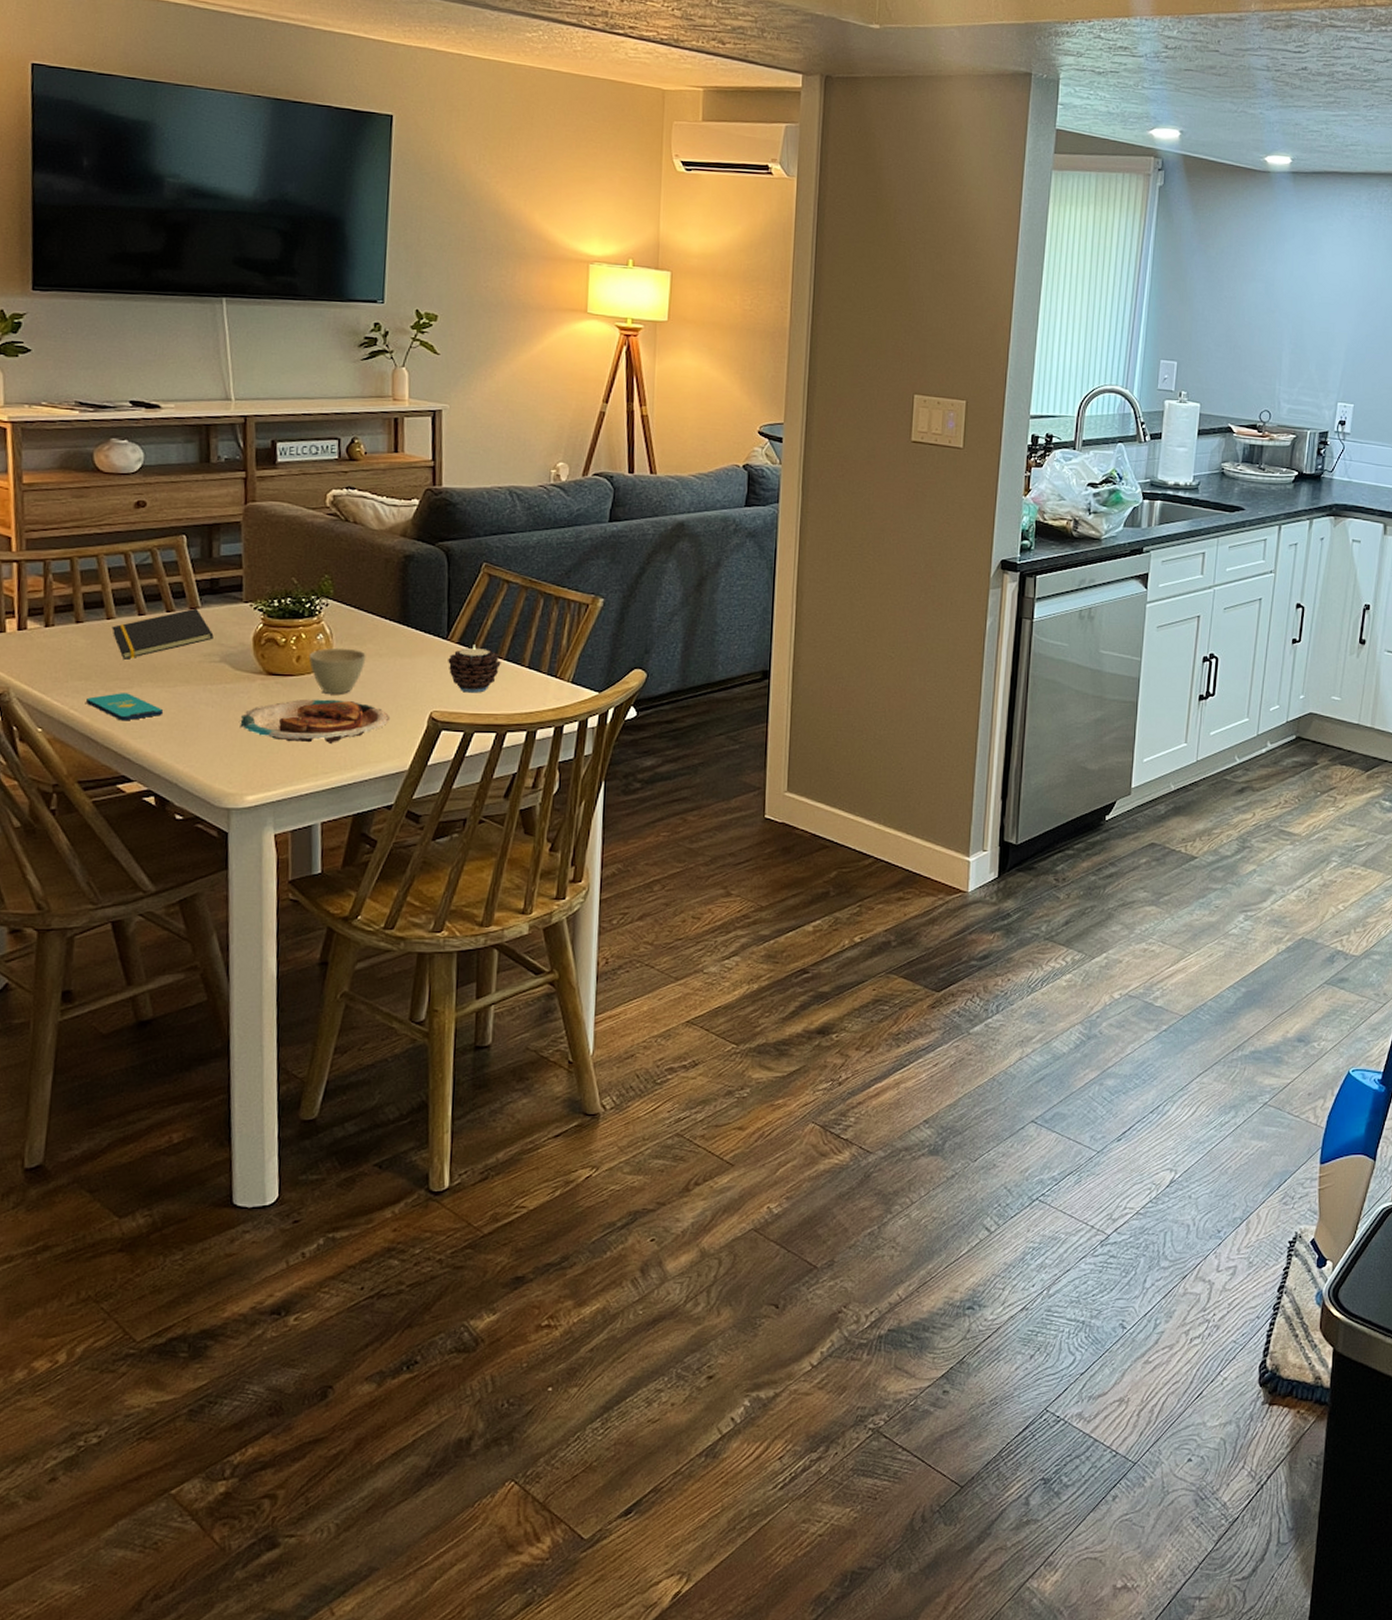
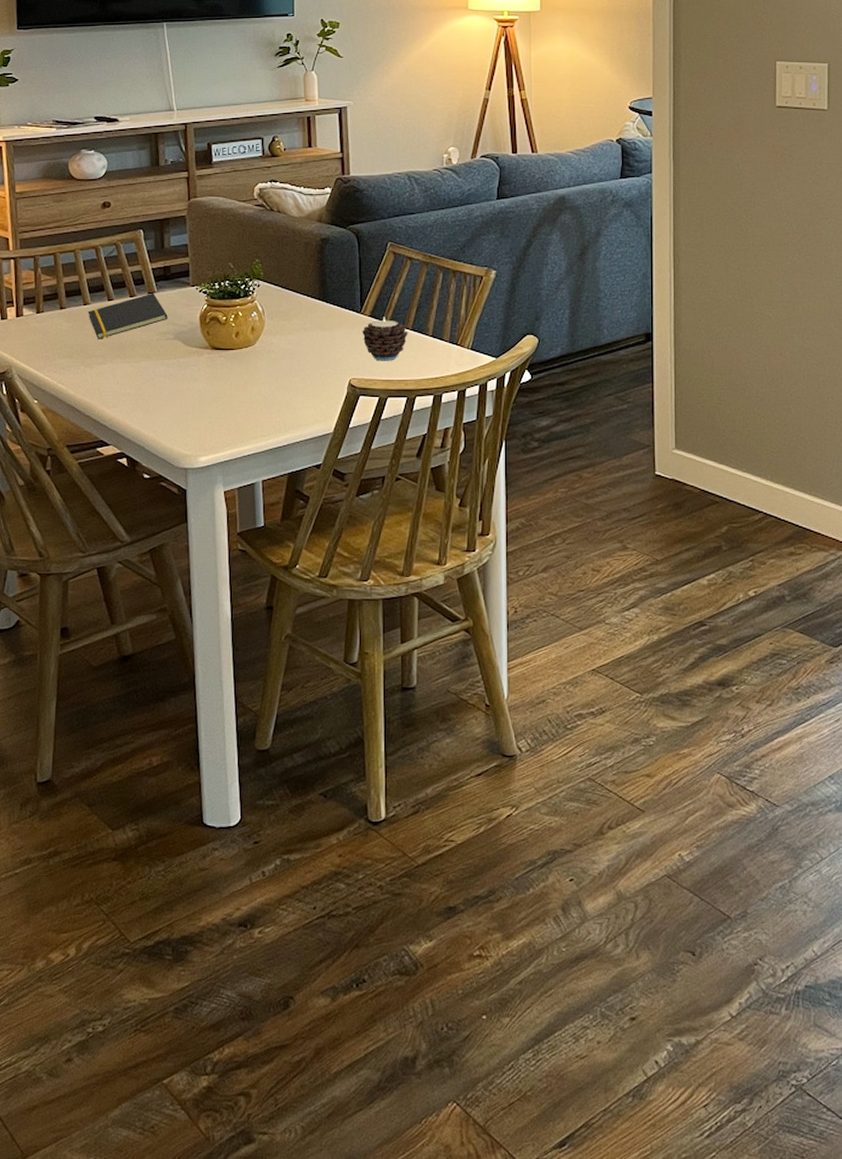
smartphone: present [86,693,164,721] -> none [71,368,131,393]
plate: present [240,699,391,743] -> none [192,370,316,409]
cup: present [308,647,366,694] -> none [245,323,293,365]

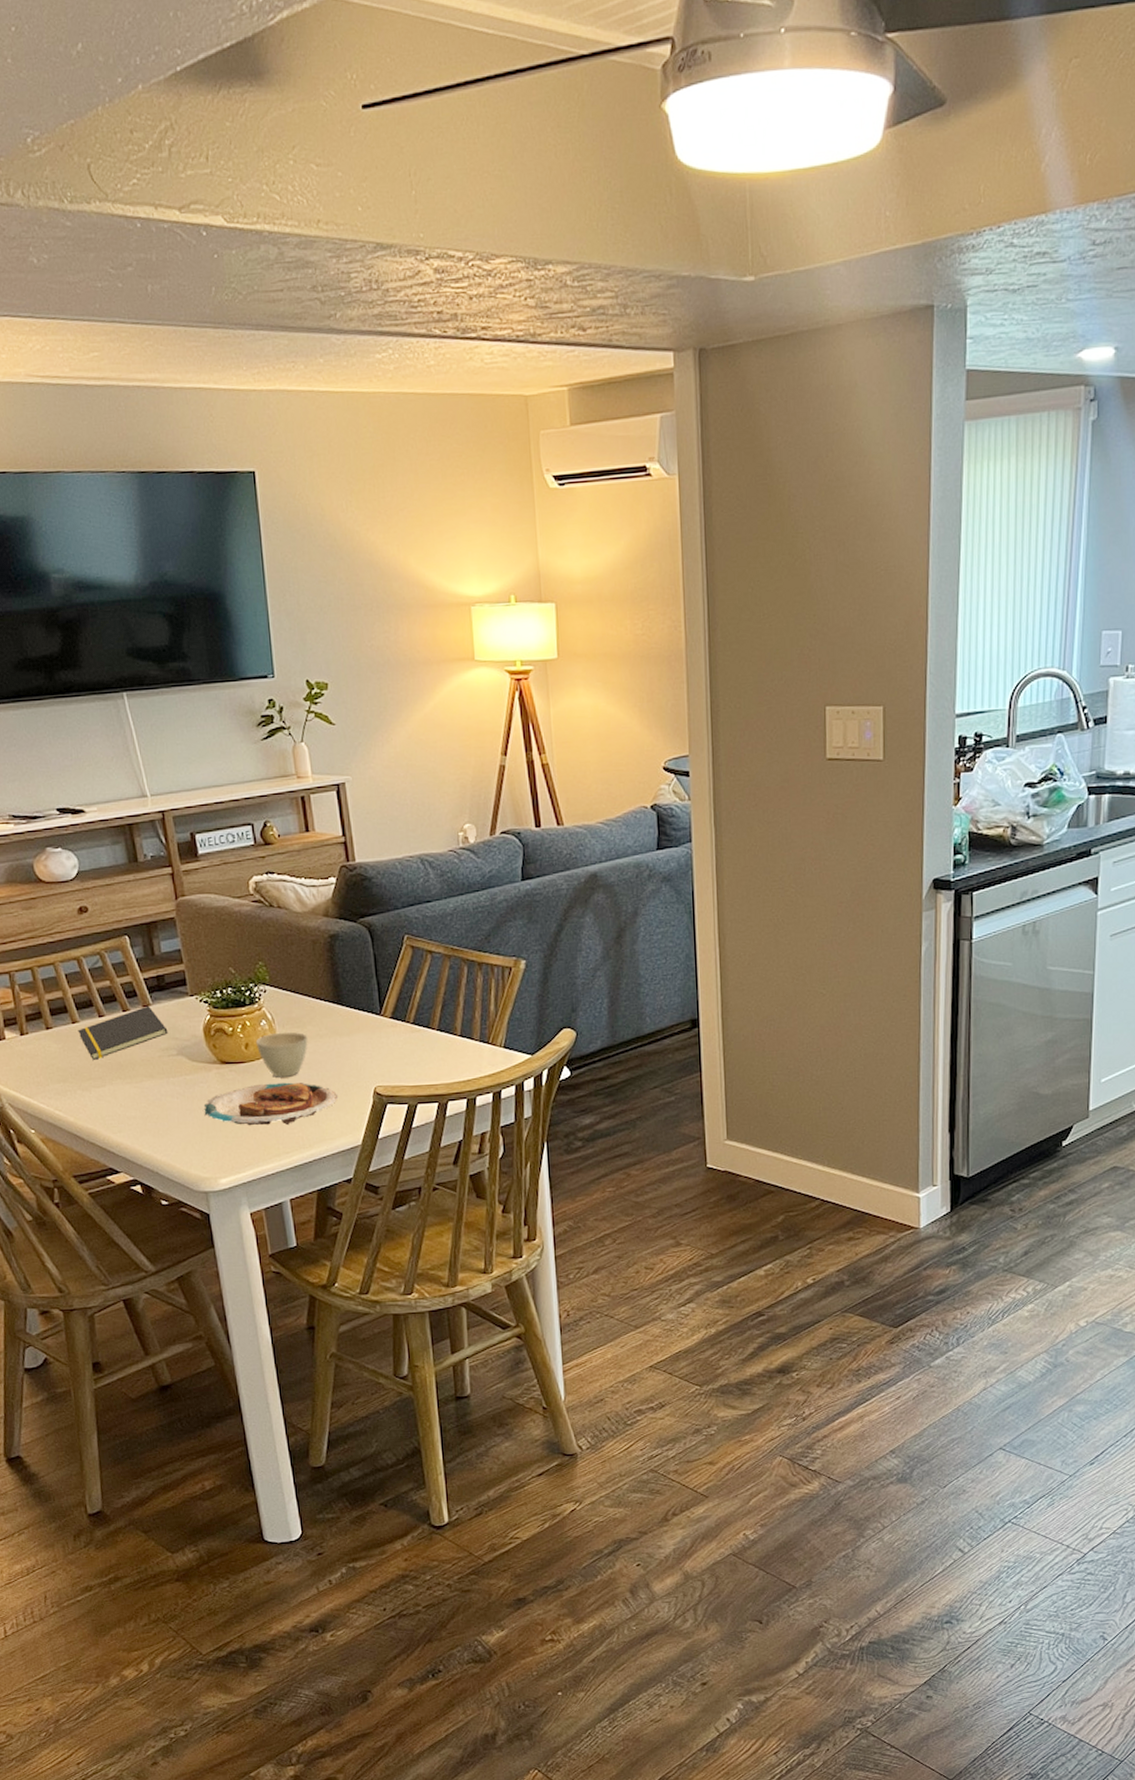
plate: none [192,370,316,409] -> present [203,1082,339,1126]
cup: none [245,323,293,365] -> present [255,1031,308,1077]
candle: present [362,317,408,361] -> none [384,1018,434,1066]

